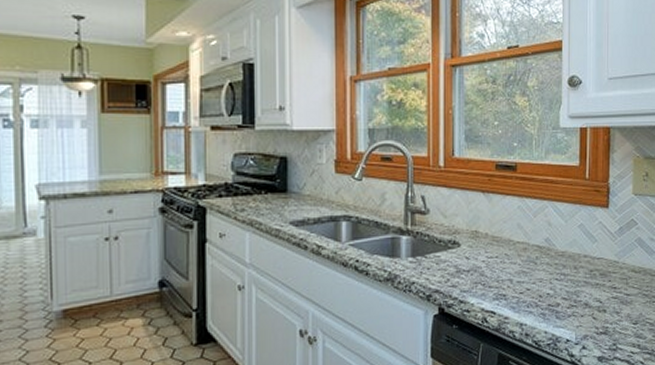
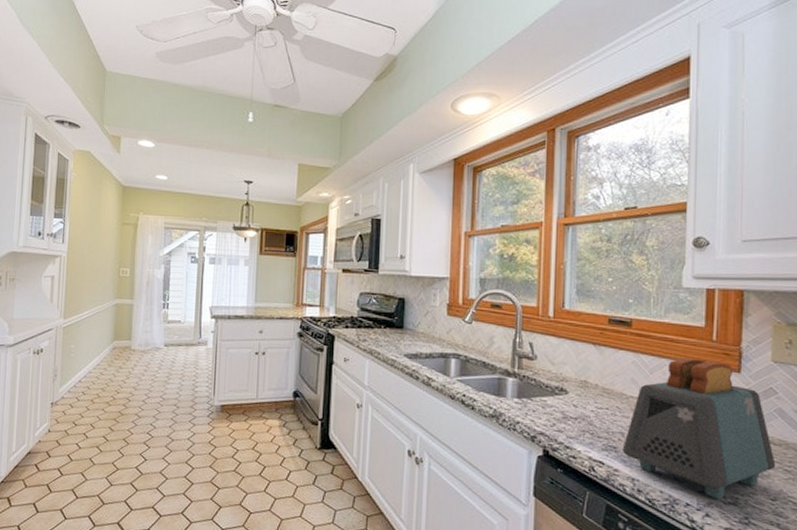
toaster: none [511,197,637,331] -> present [622,357,776,500]

